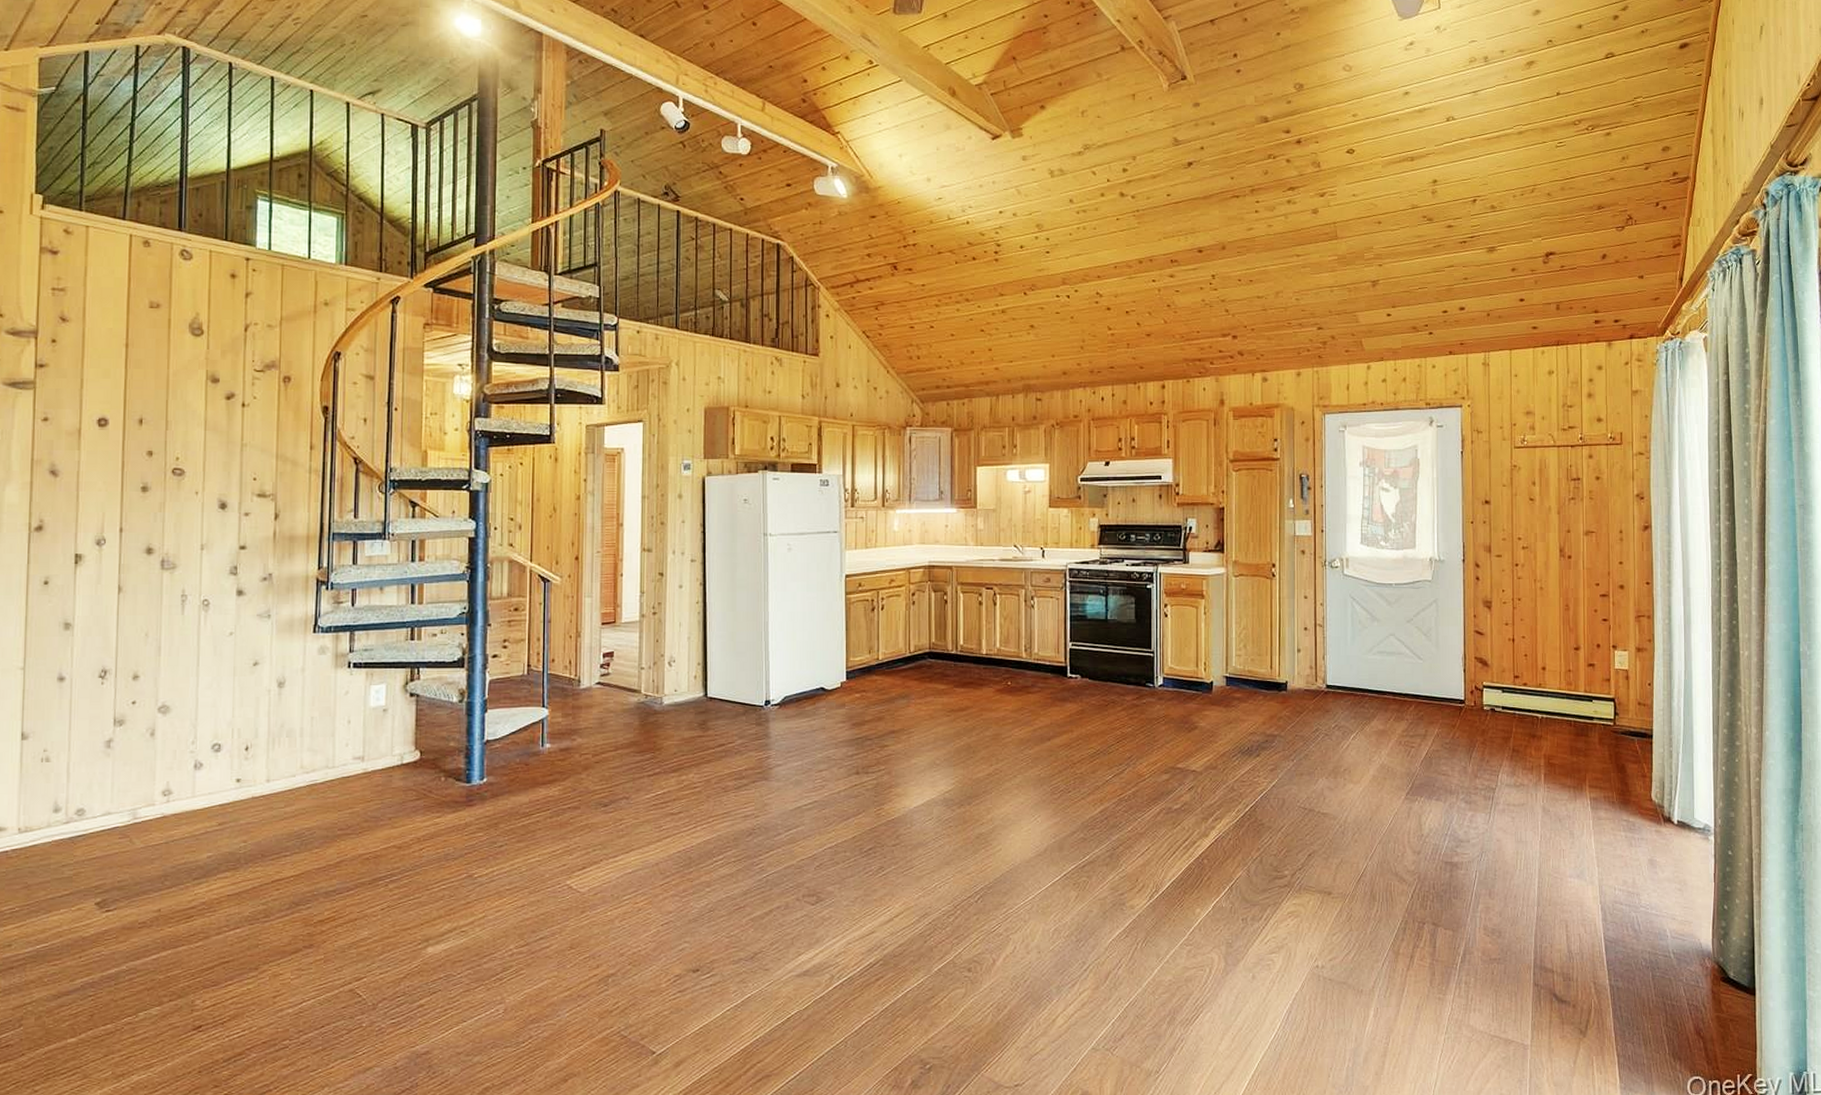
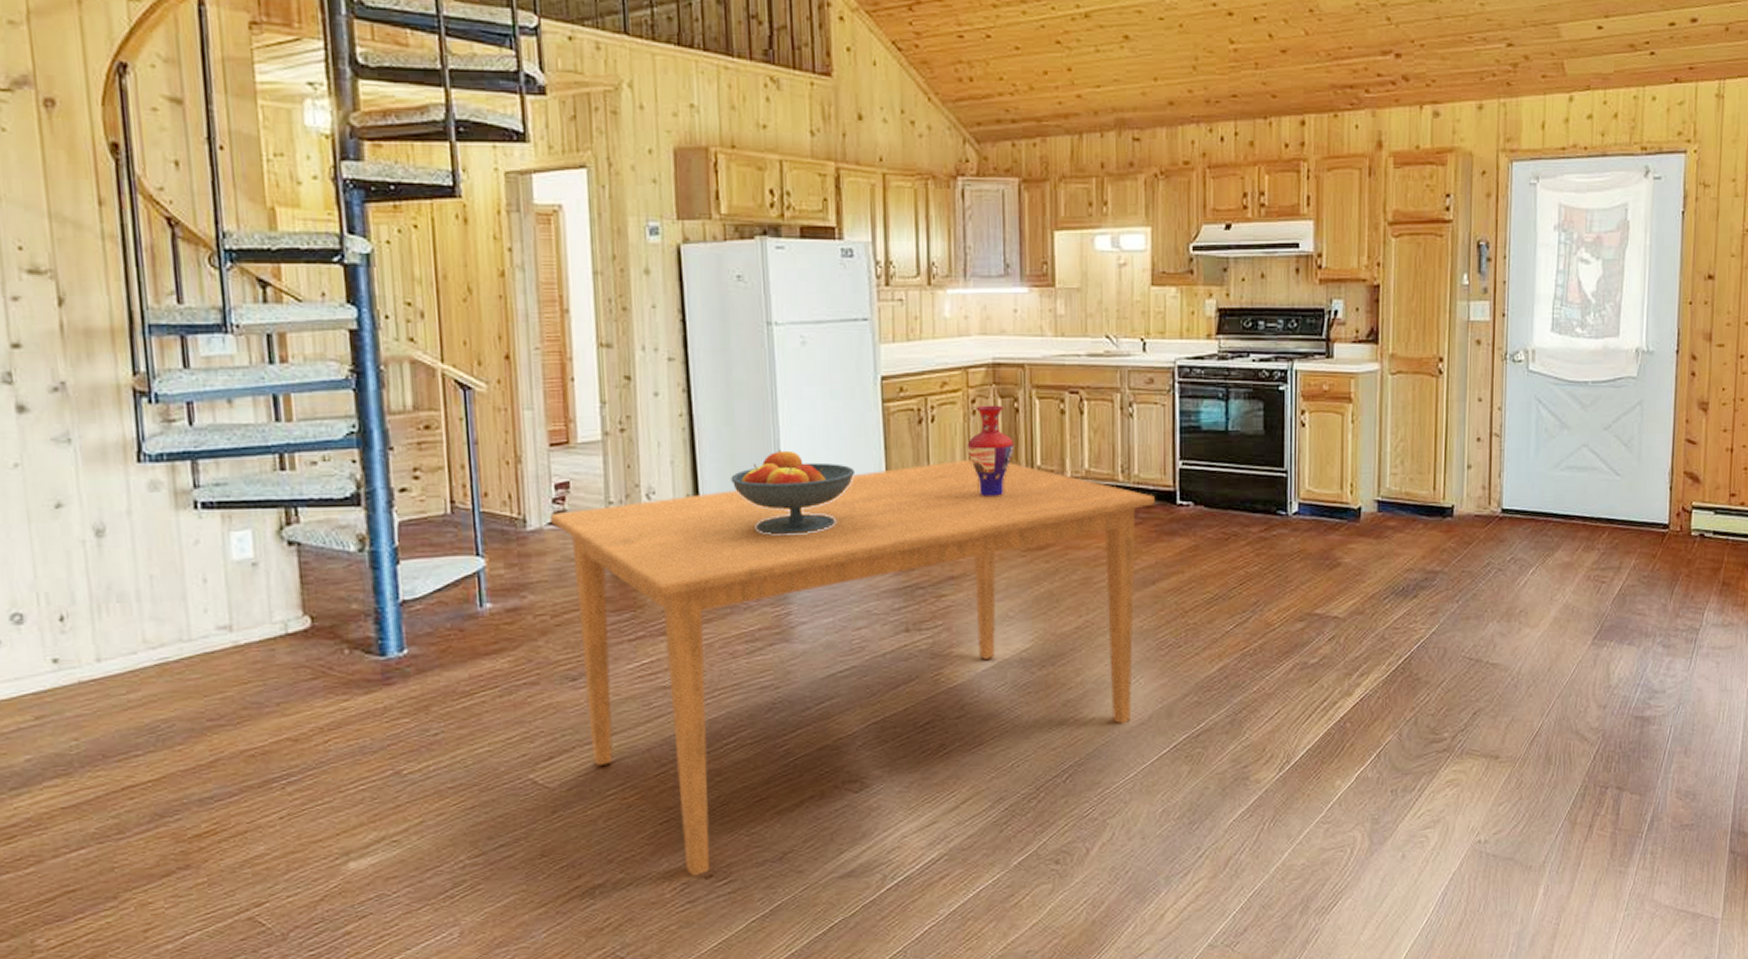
dining table: none [598,639,1050,970] -> present [550,459,1155,876]
fruit bowl: none [731,629,824,696] -> present [731,449,856,535]
vase: none [907,597,943,669] -> present [967,405,1014,498]

